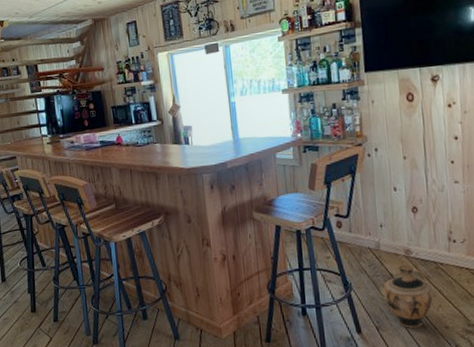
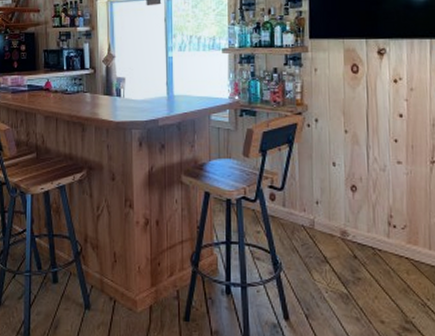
ceramic jug: present [384,265,434,328] -> none [316,248,370,319]

